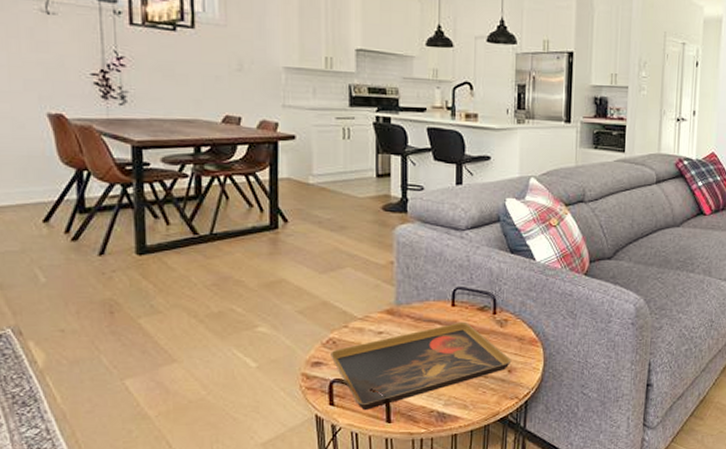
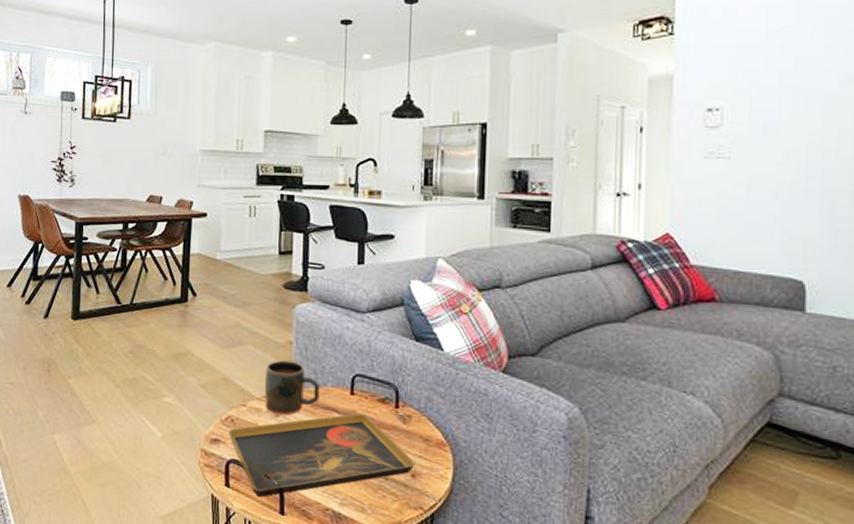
mug: none [366,280,422,332] -> present [264,360,320,415]

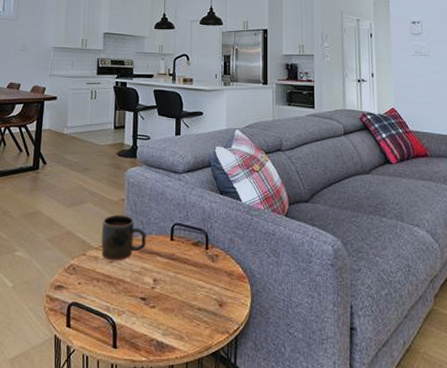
decorative tray: present [229,413,416,497] -> none [70,256,222,334]

